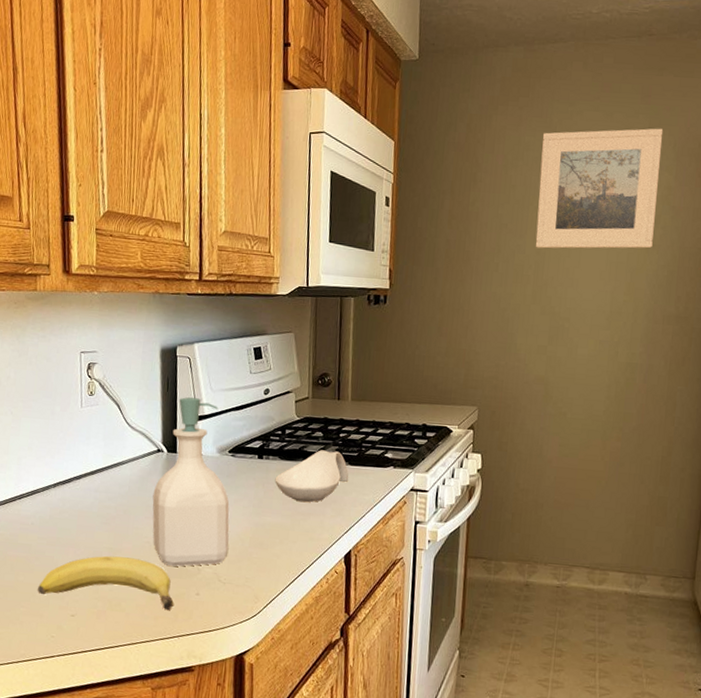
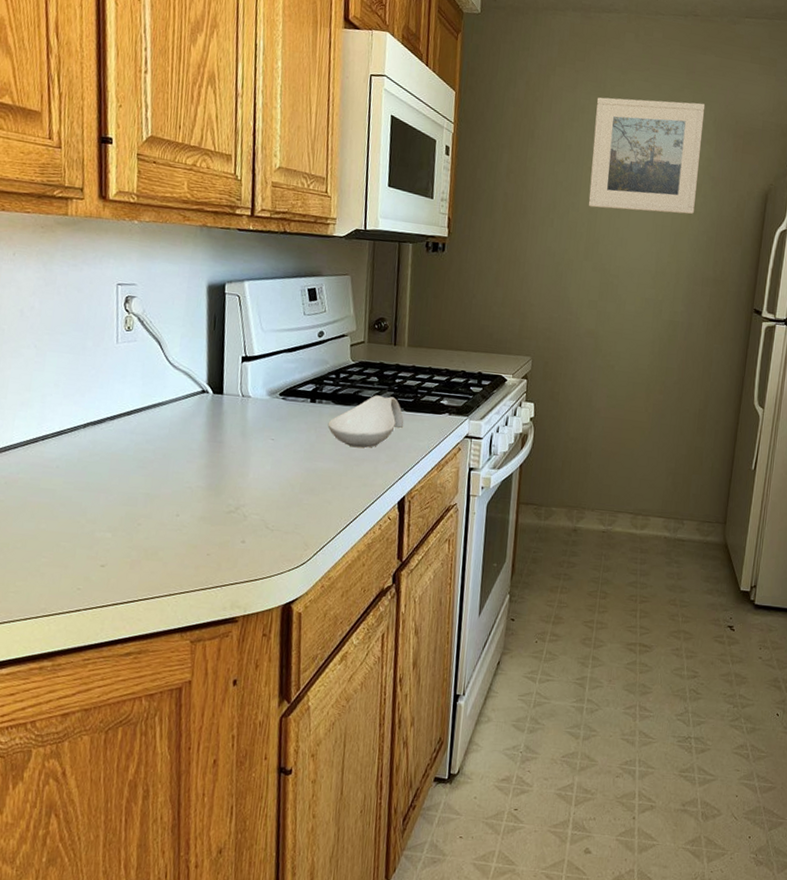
fruit: present [37,555,175,611] -> none [61,501,218,560]
soap bottle: present [152,397,230,567] -> none [195,336,279,513]

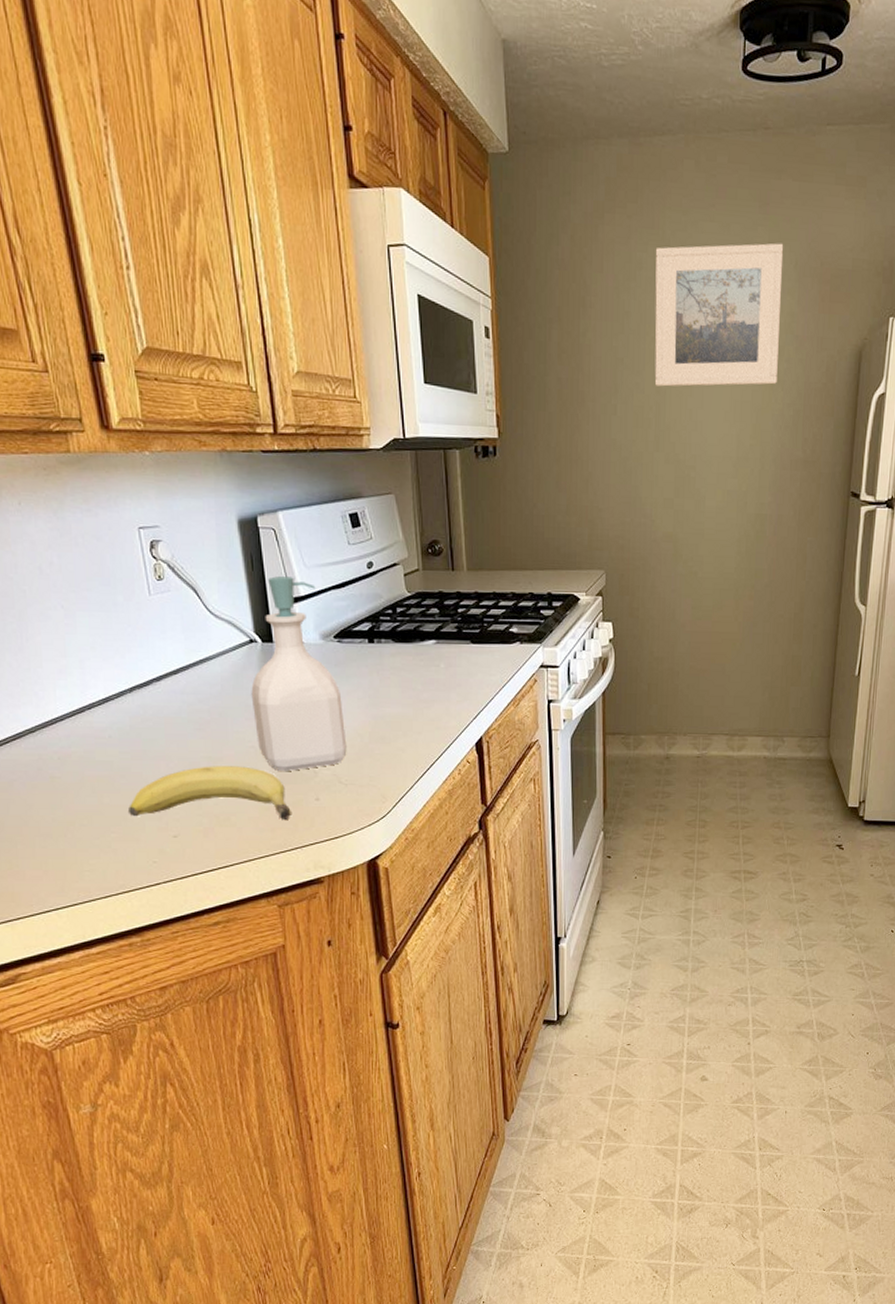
fruit: none [61,501,218,560] -> present [127,766,292,821]
soap bottle: none [195,336,279,513] -> present [251,575,347,771]
spoon rest: present [327,395,404,448] -> none [390,628,473,689]

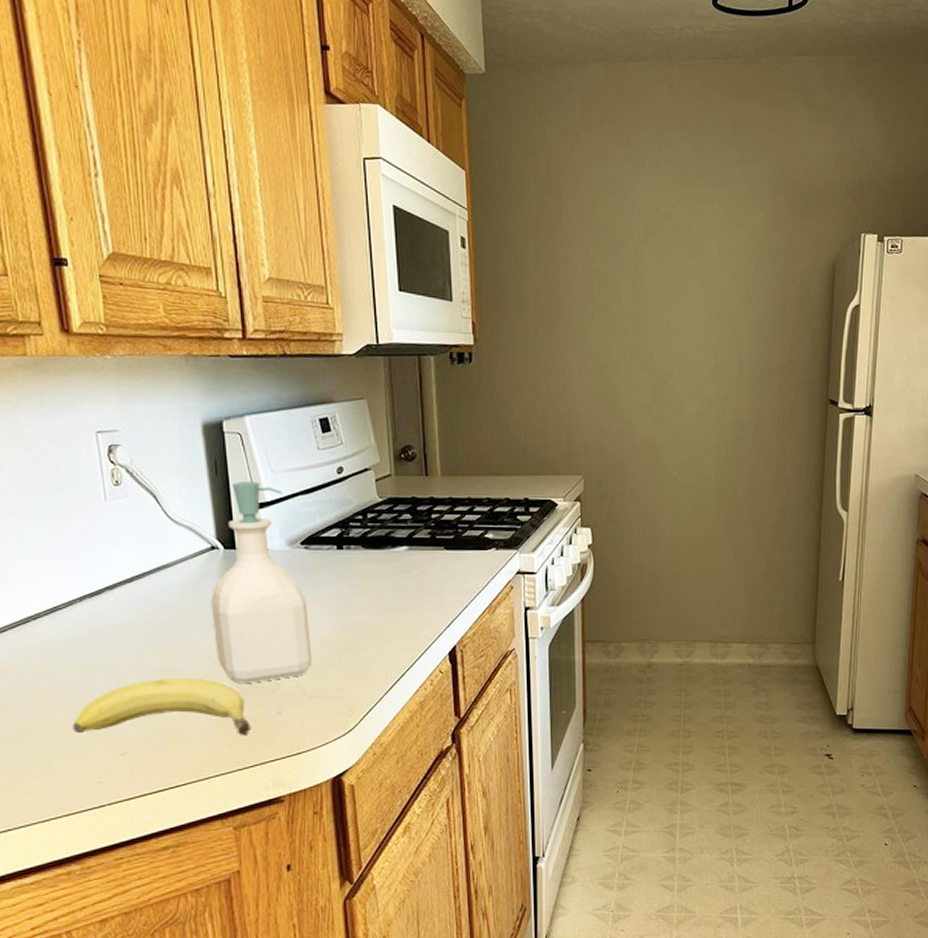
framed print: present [654,243,784,387] -> none [630,162,757,297]

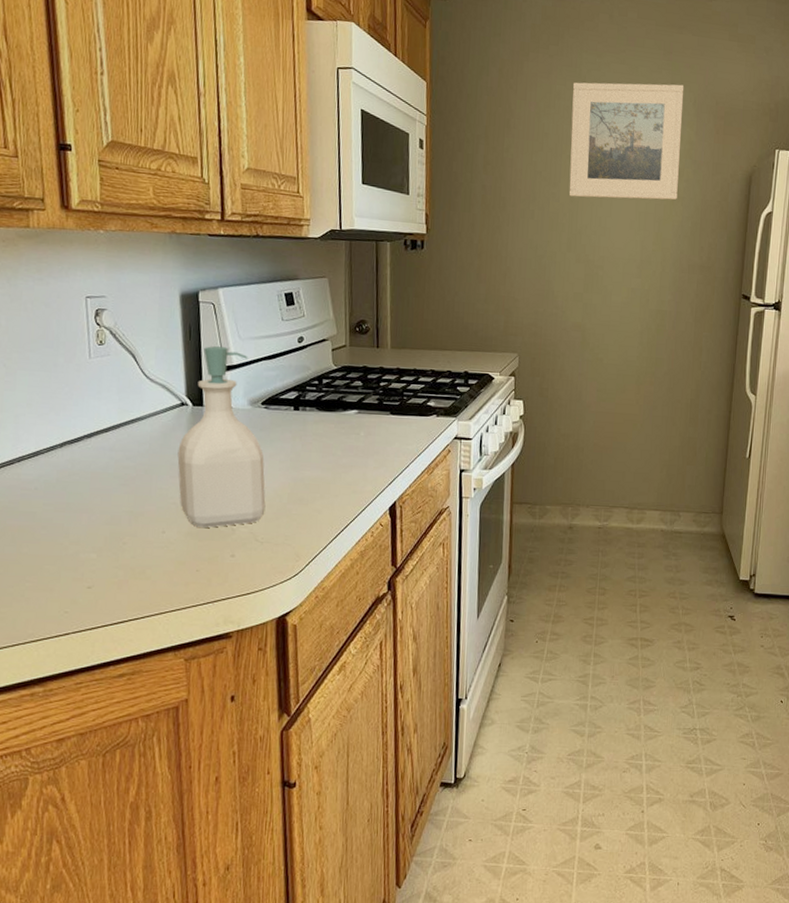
fruit: present [72,678,252,736] -> none [45,520,207,576]
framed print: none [630,162,757,297] -> present [568,82,685,200]

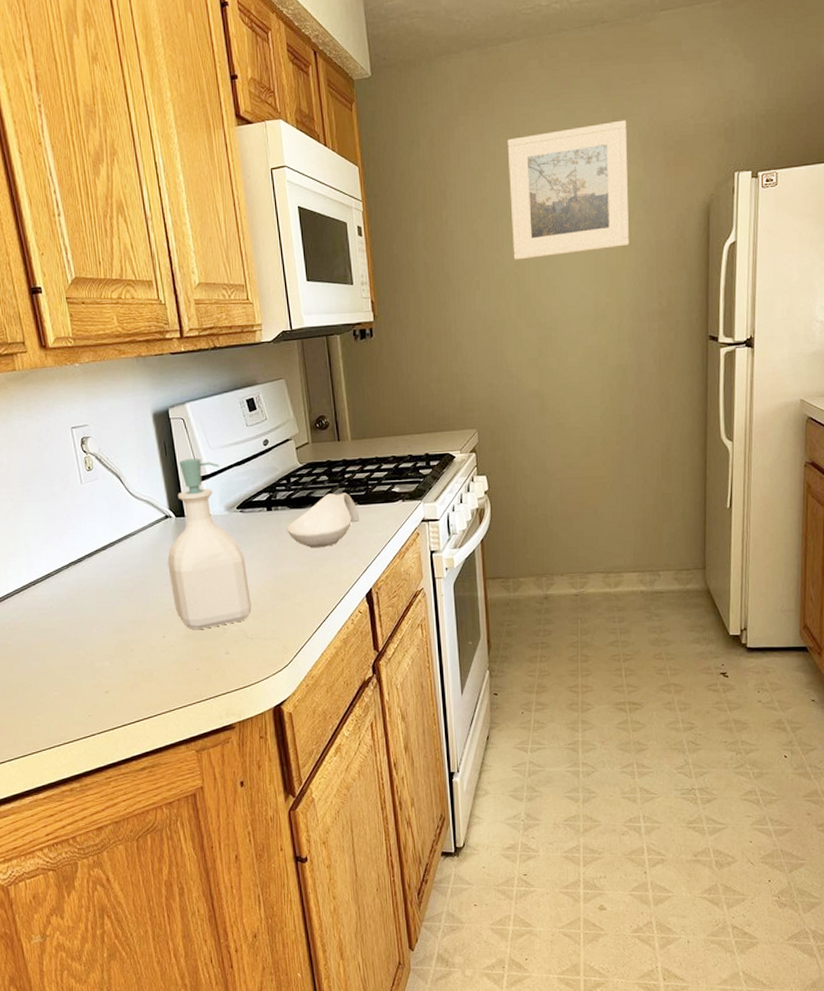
spoon rest: none [313,399,391,455] -> present [287,493,360,548]

